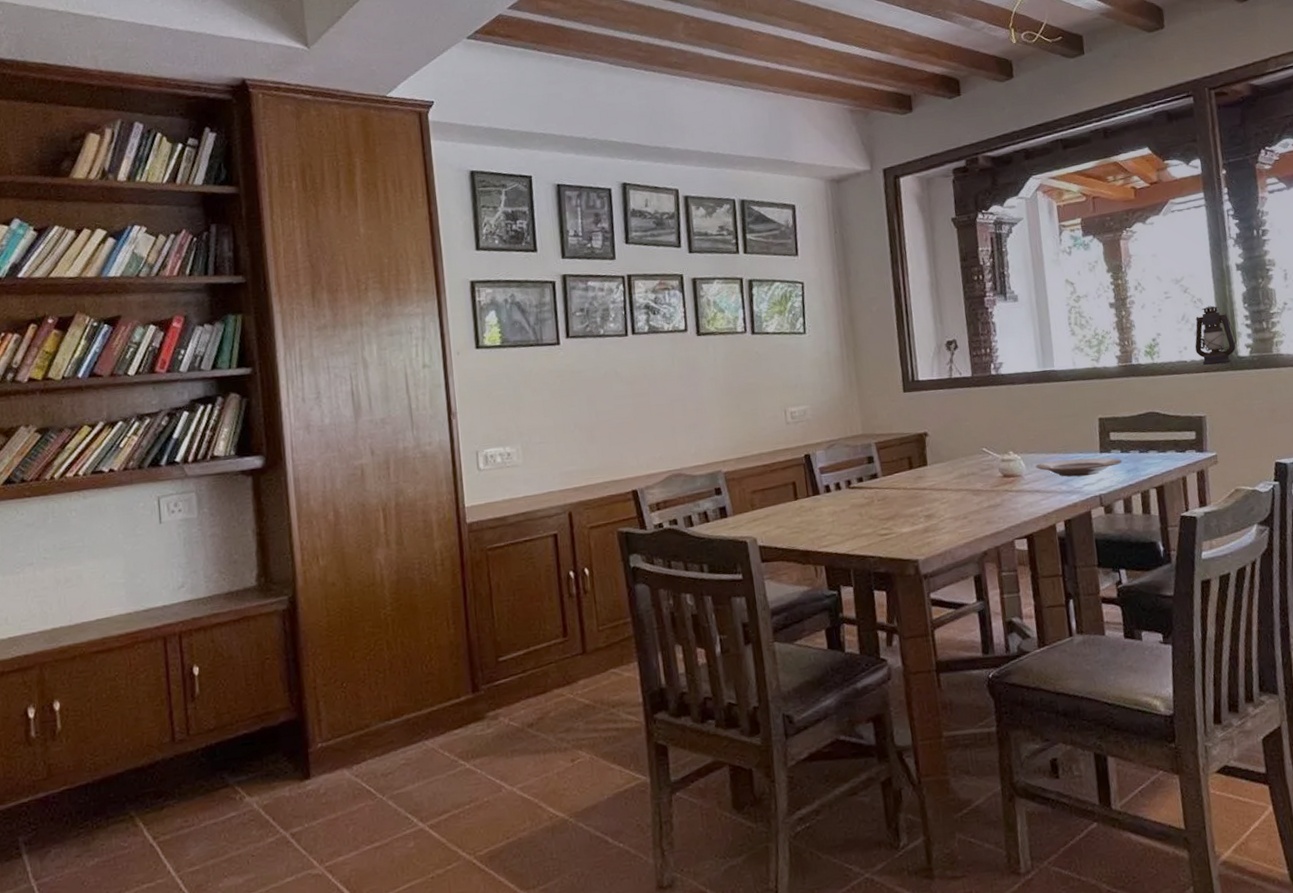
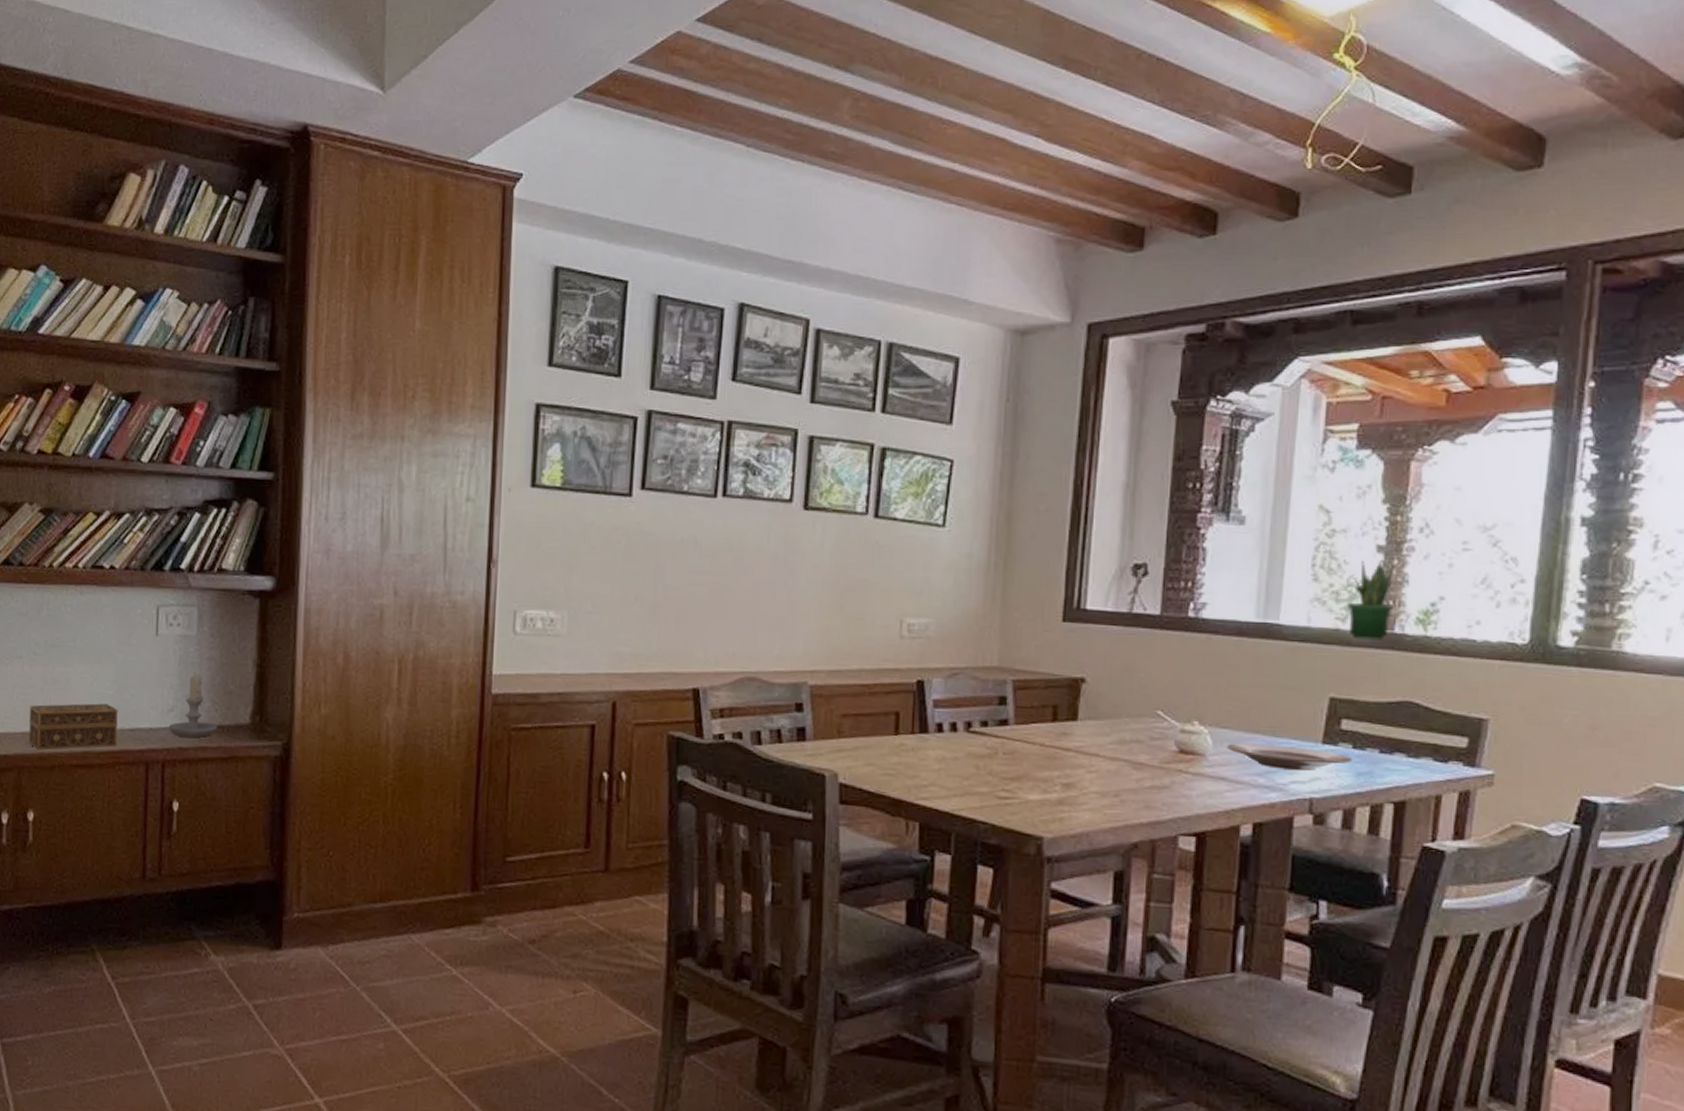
decorative box: none [44,591,135,645] -> present [29,703,118,751]
candle: none [181,549,227,609] -> present [168,672,217,738]
planter: none [1096,314,1128,373] -> present [1347,560,1394,640]
lantern: present [1195,306,1237,366] -> none [1493,570,1559,653]

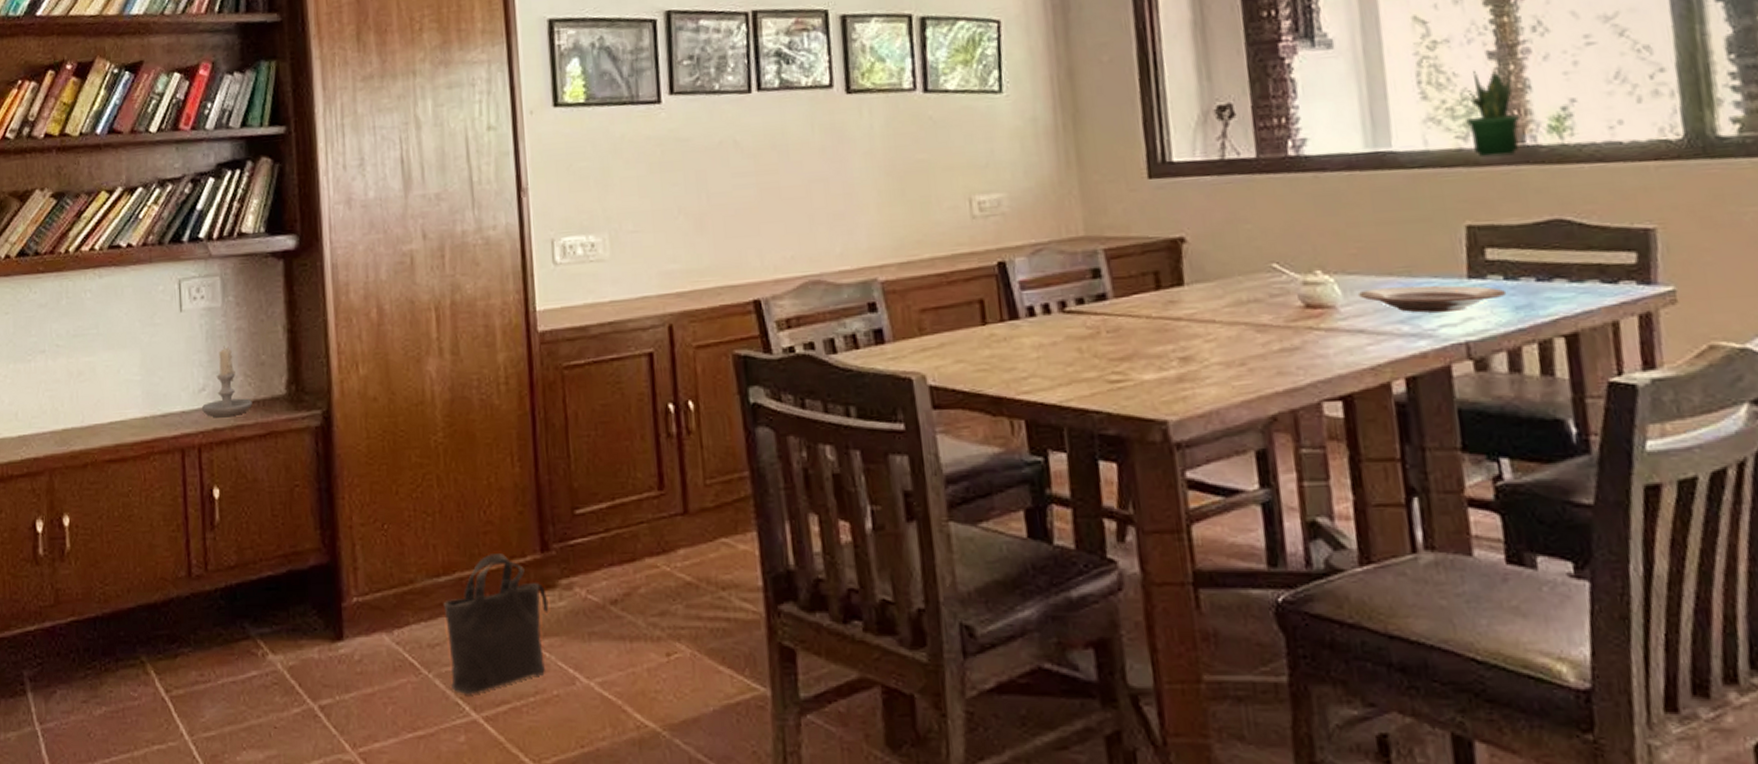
decorative box: present [29,703,118,751] -> none [56,390,150,449]
tote bag: none [376,888,473,1008] -> present [443,553,549,694]

